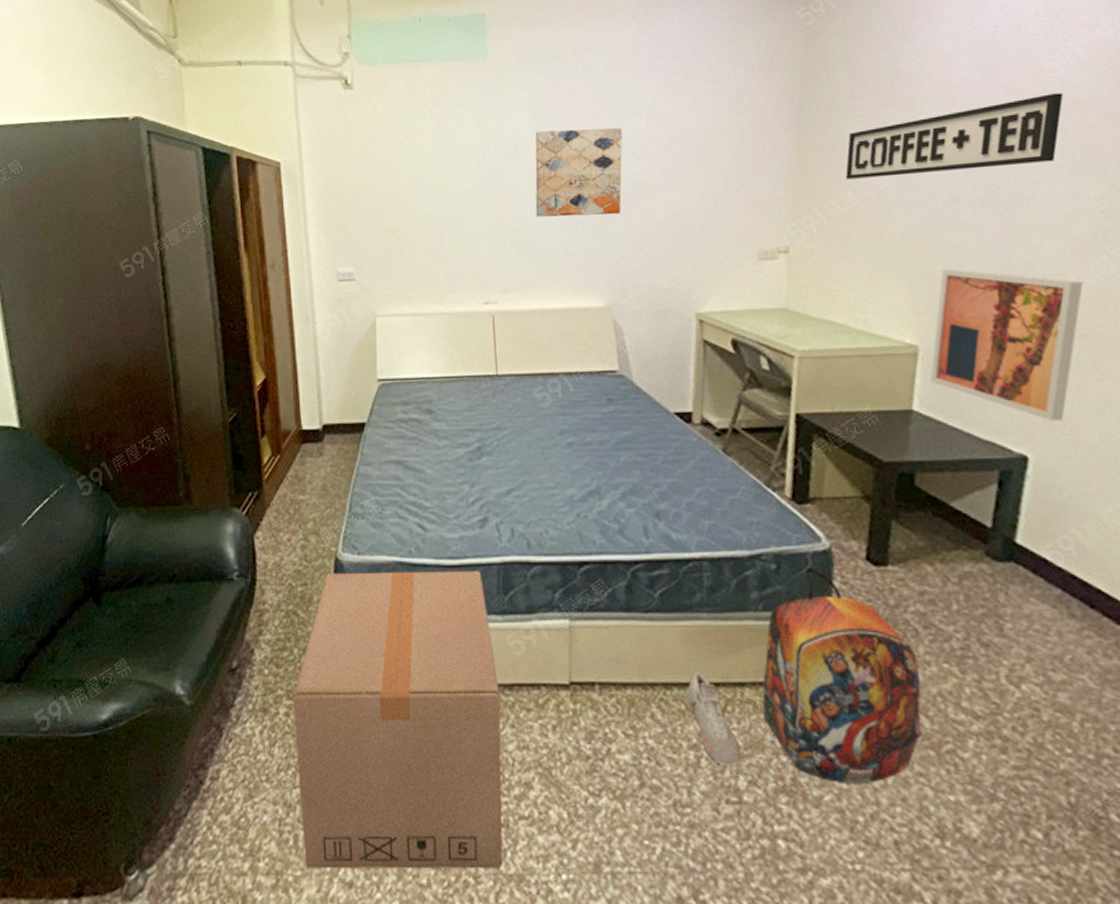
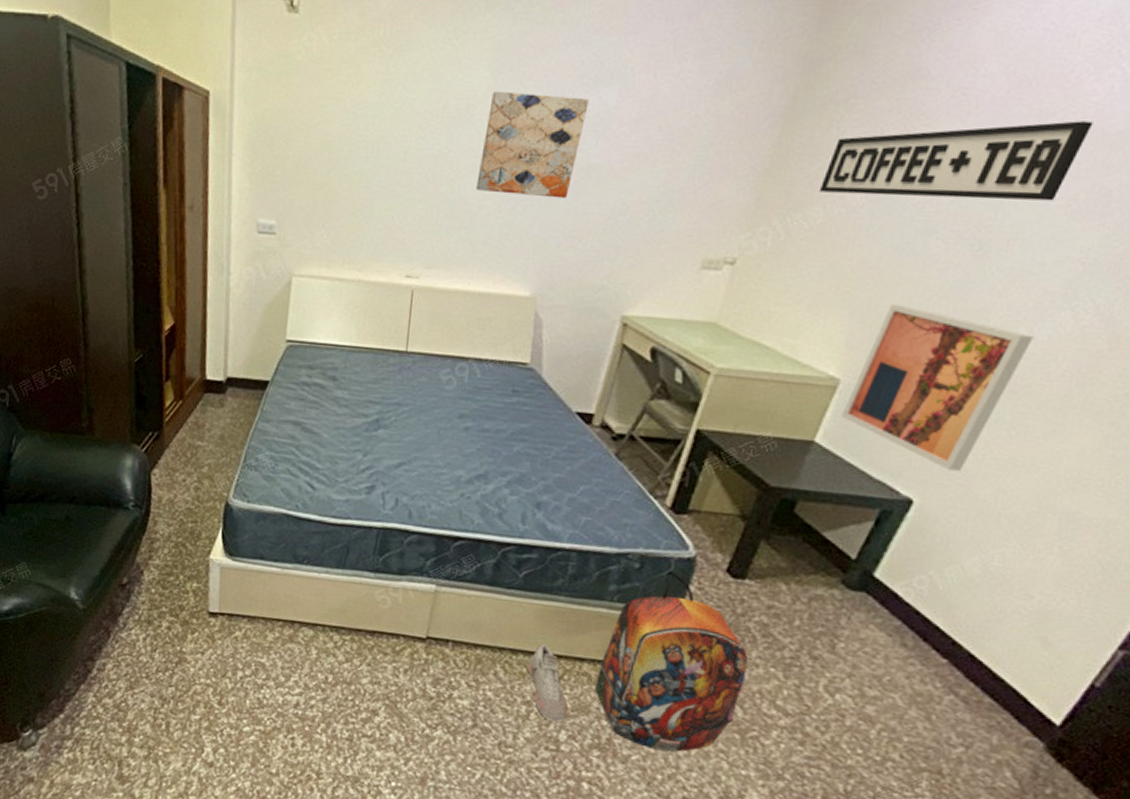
cardboard box: present [292,570,503,869] -> none [173,514,362,770]

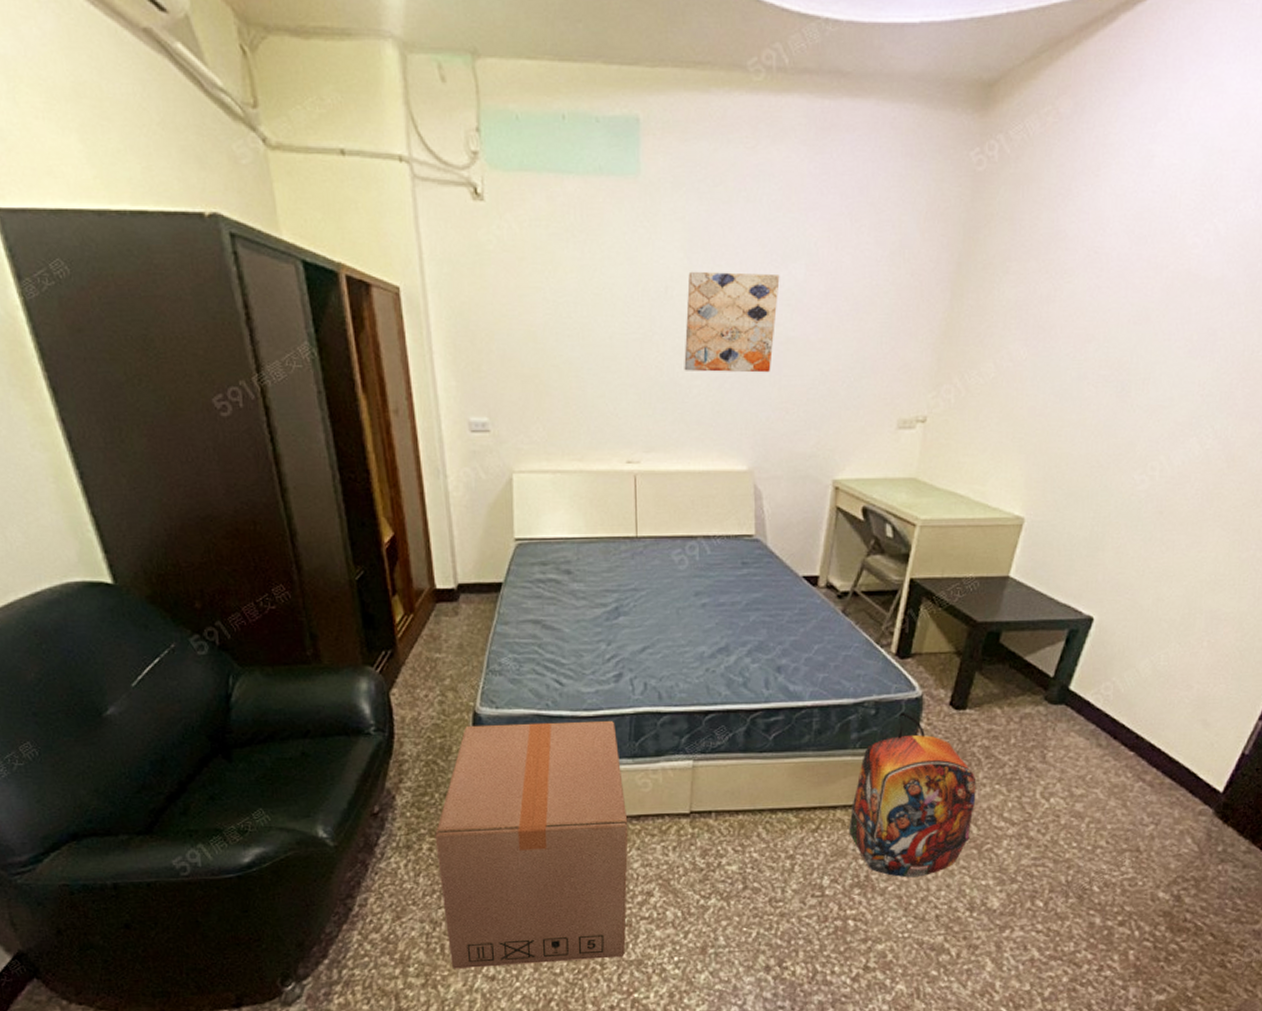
cardboard box: none [173,514,362,770] -> present [435,720,628,969]
shoe: present [527,643,567,722] -> none [787,798,827,869]
sign: present [820,121,1094,201] -> none [990,271,1197,349]
wall art: present [841,303,1034,472] -> none [1029,445,1171,588]

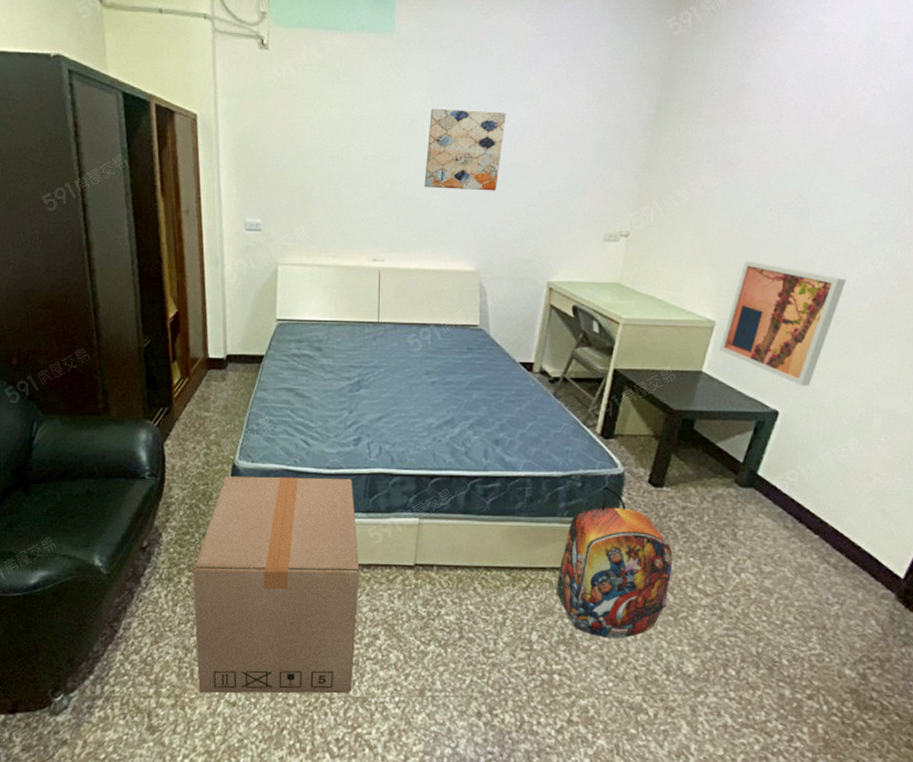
wall art: none [1029,445,1171,588] -> present [719,260,847,387]

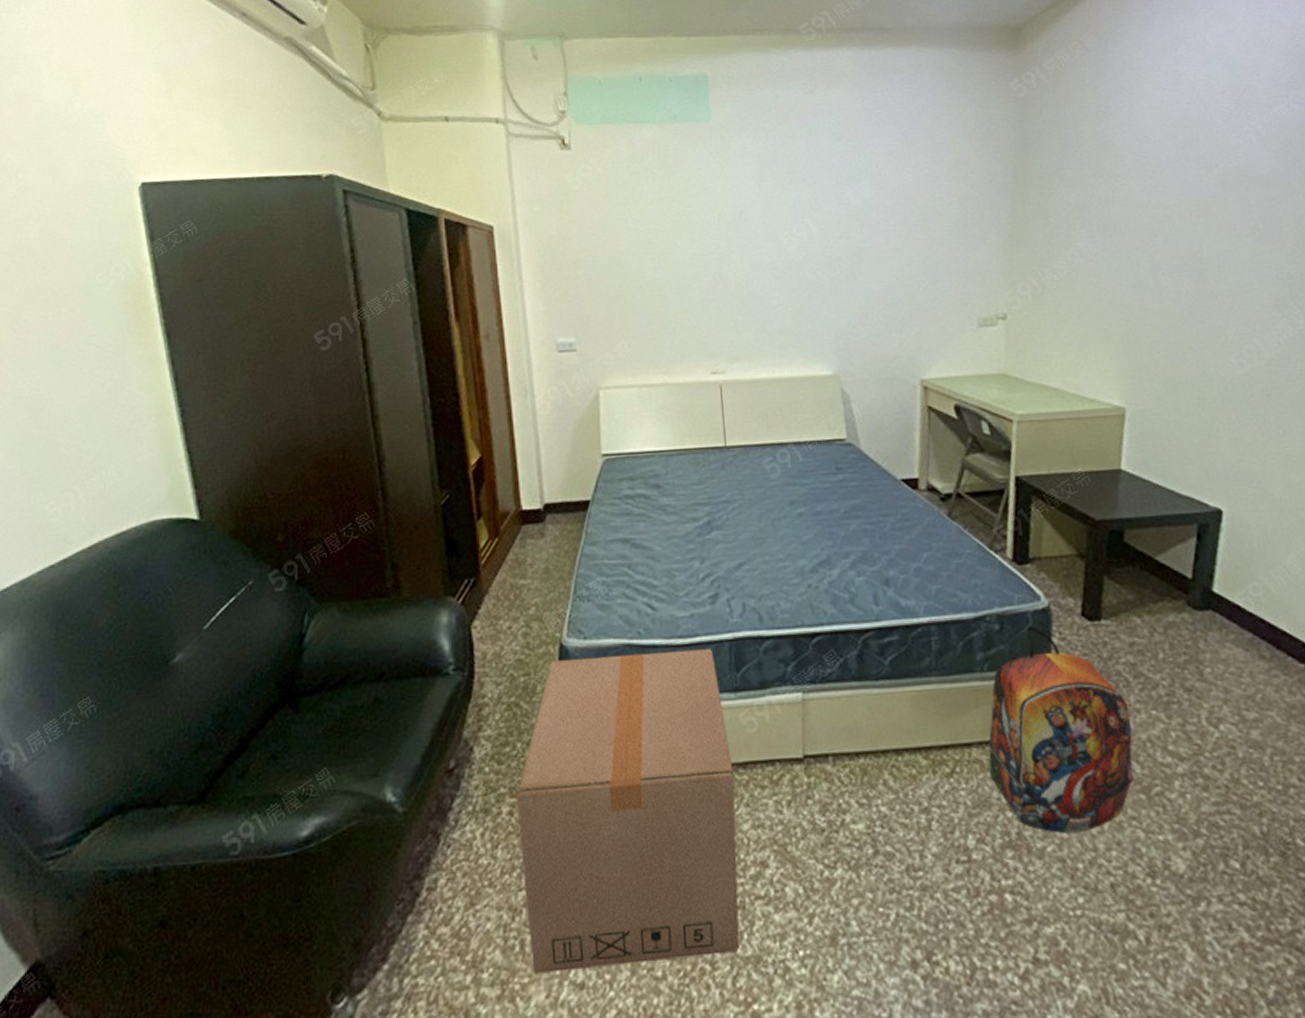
wall art: present [424,108,506,191] -> none [760,194,847,285]
wall art: present [719,260,847,387] -> none [1136,333,1267,477]

